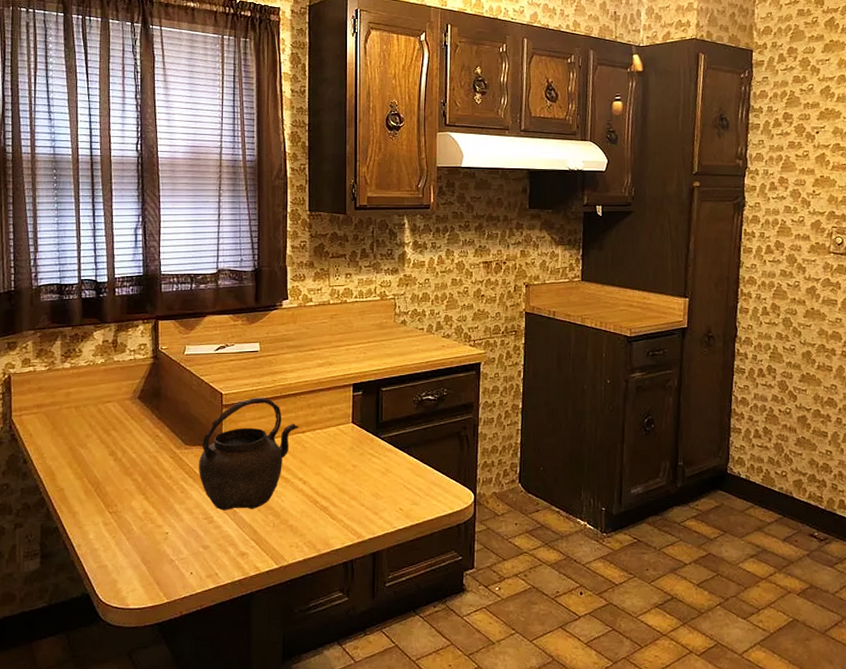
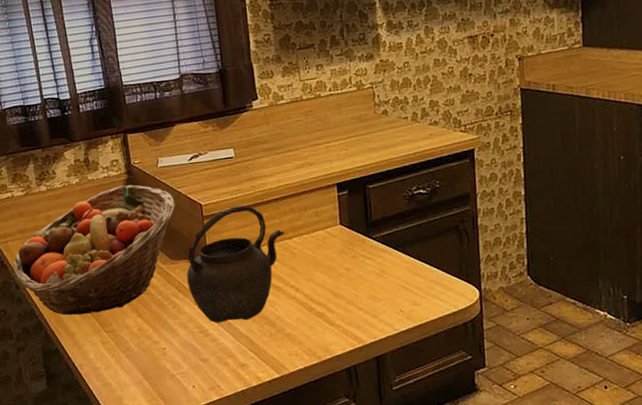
fruit basket: none [23,369,197,493] -> present [13,185,176,315]

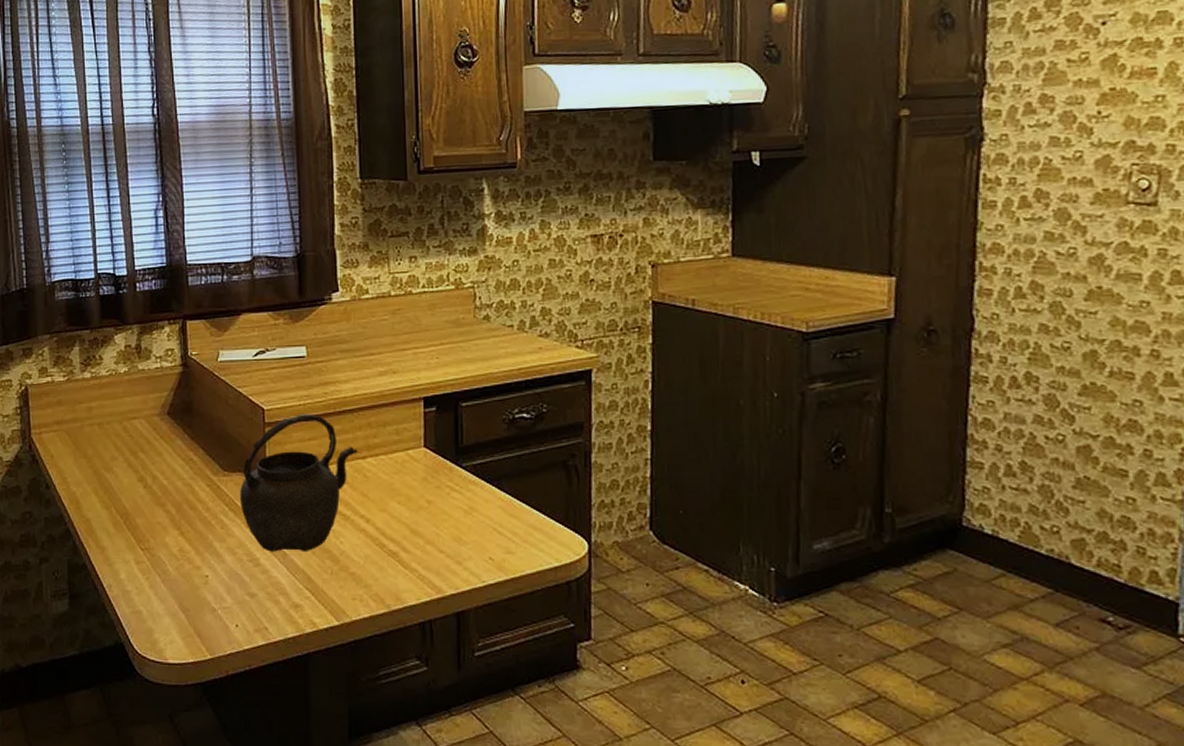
fruit basket: present [13,185,176,315] -> none [45,379,234,526]

